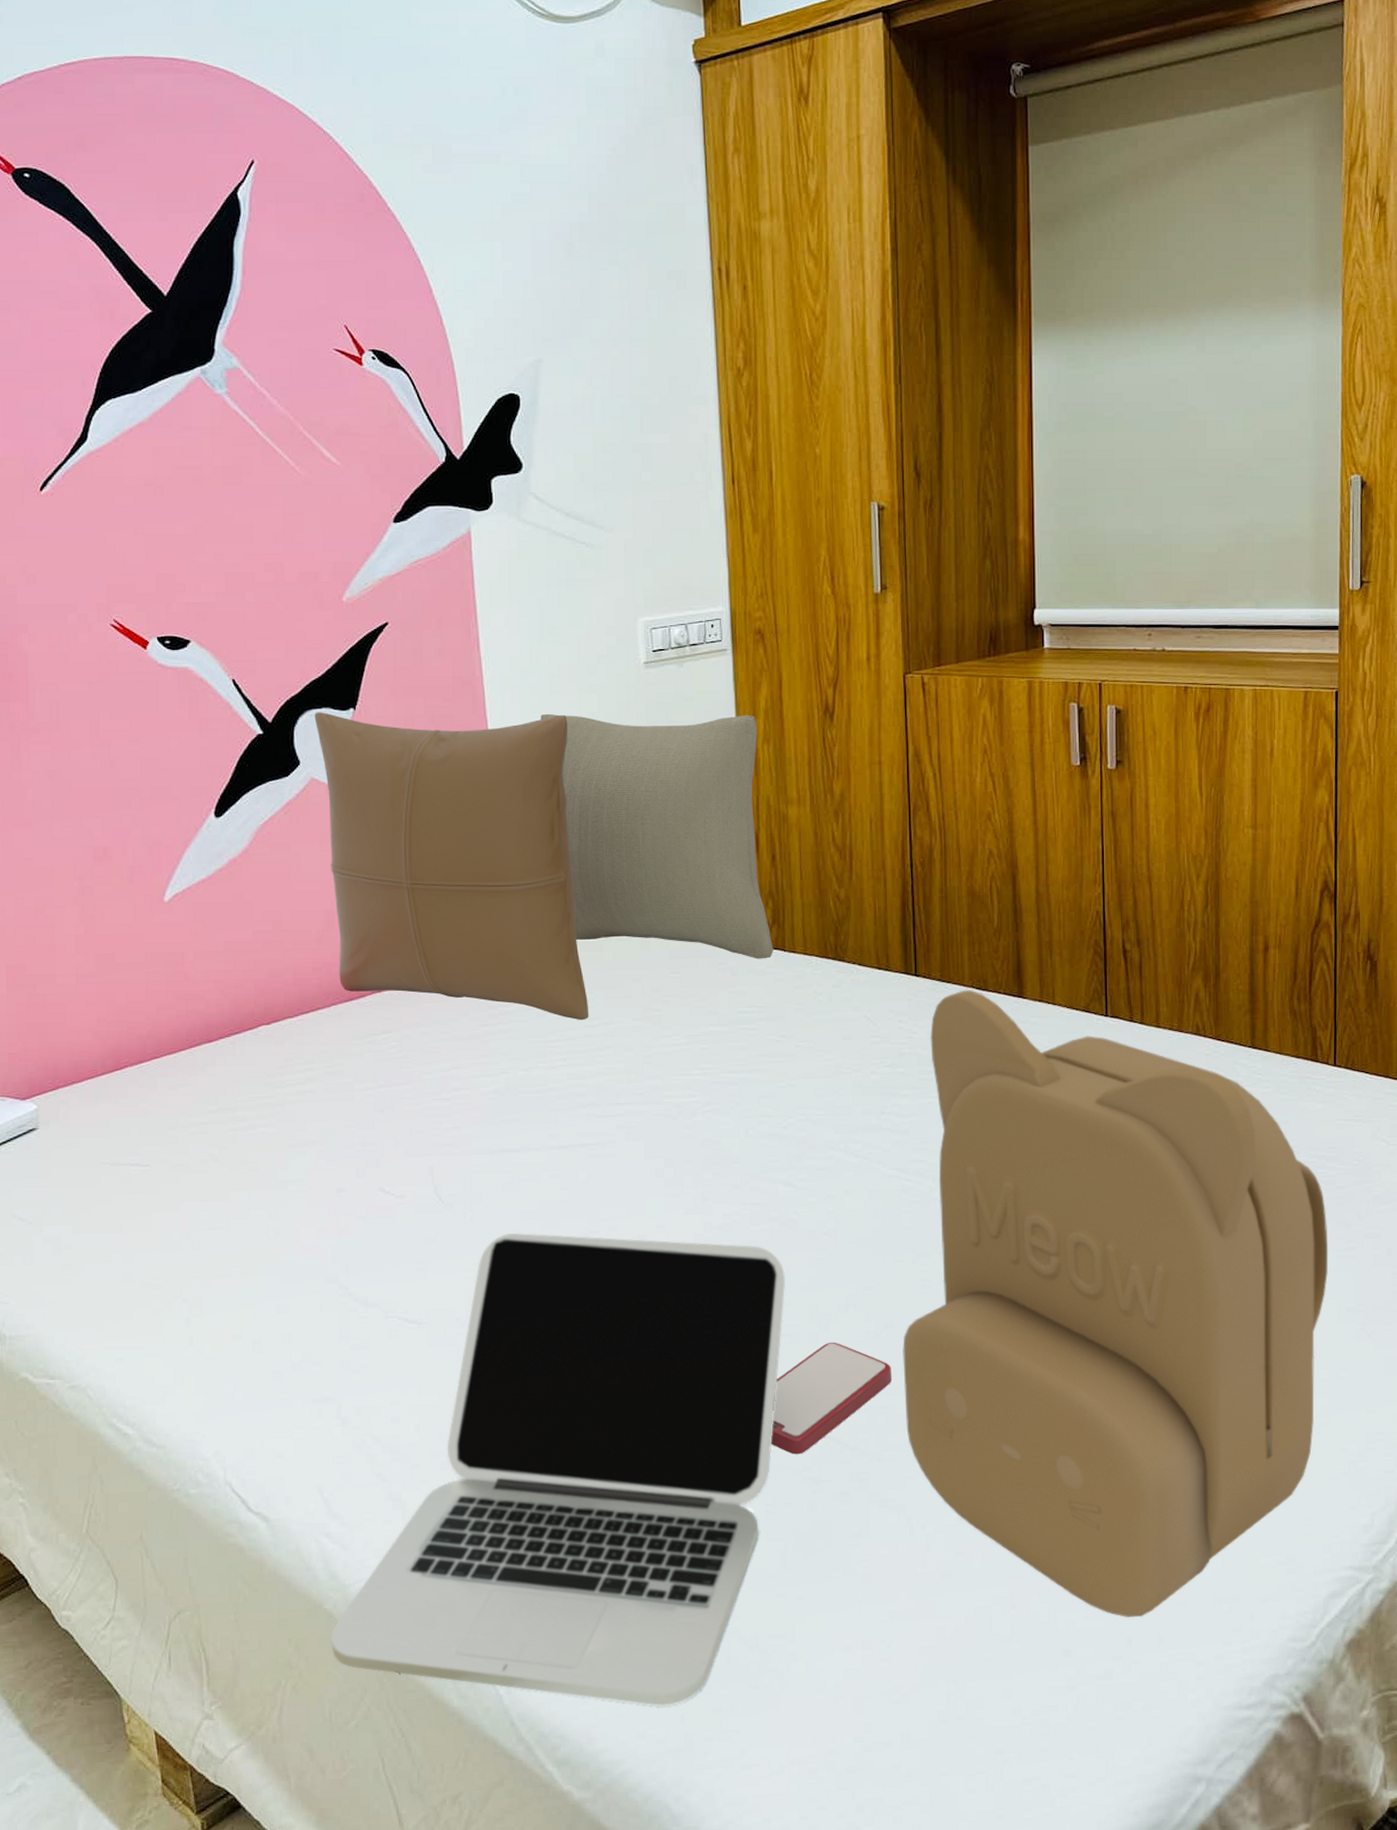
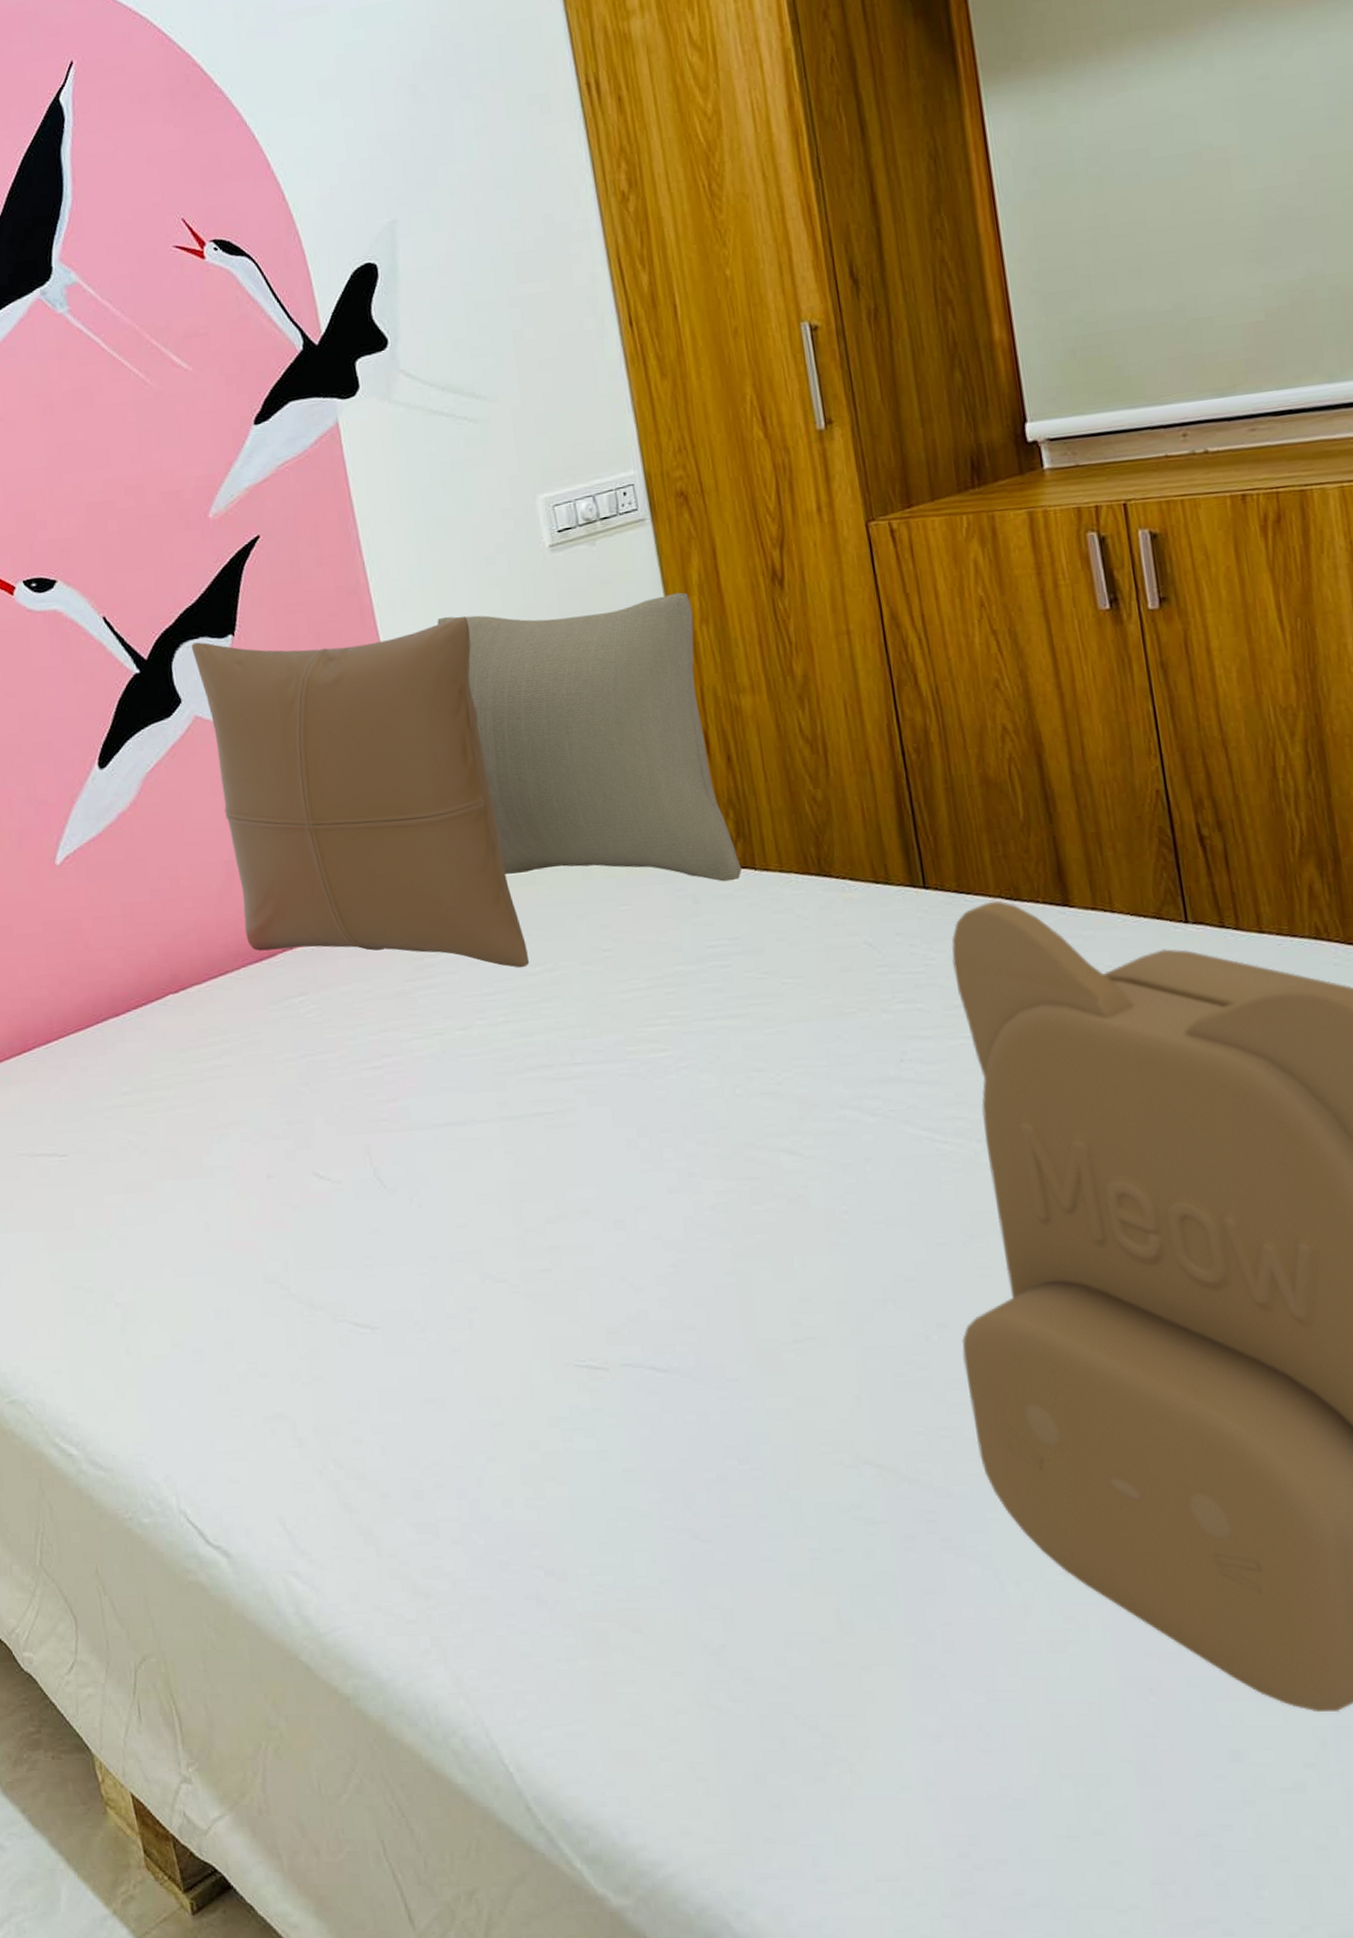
laptop: present [331,1233,786,1707] -> none [310,1220,810,1798]
smartphone: present [770,1342,893,1455] -> none [803,1346,954,1488]

